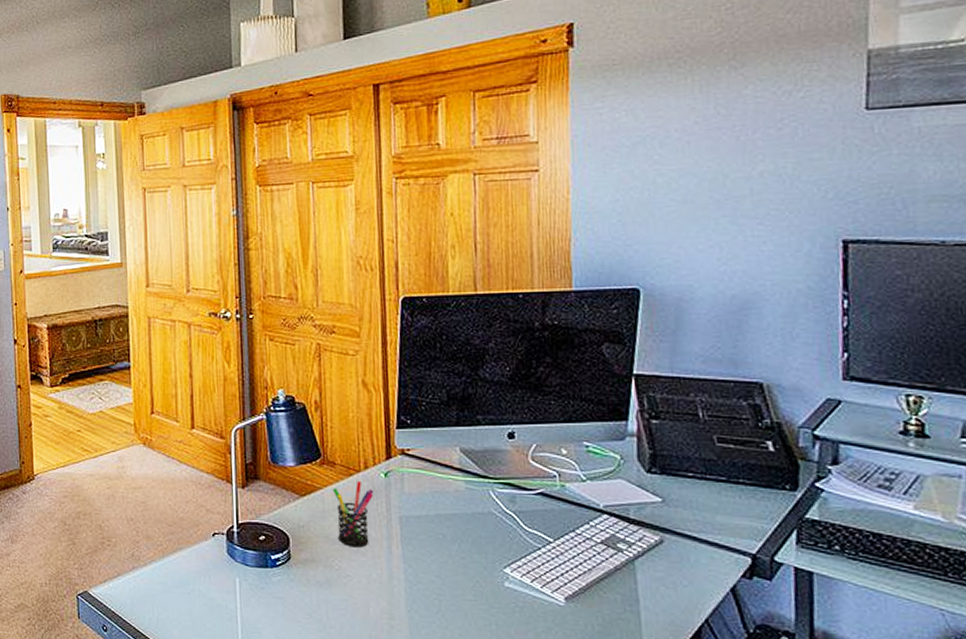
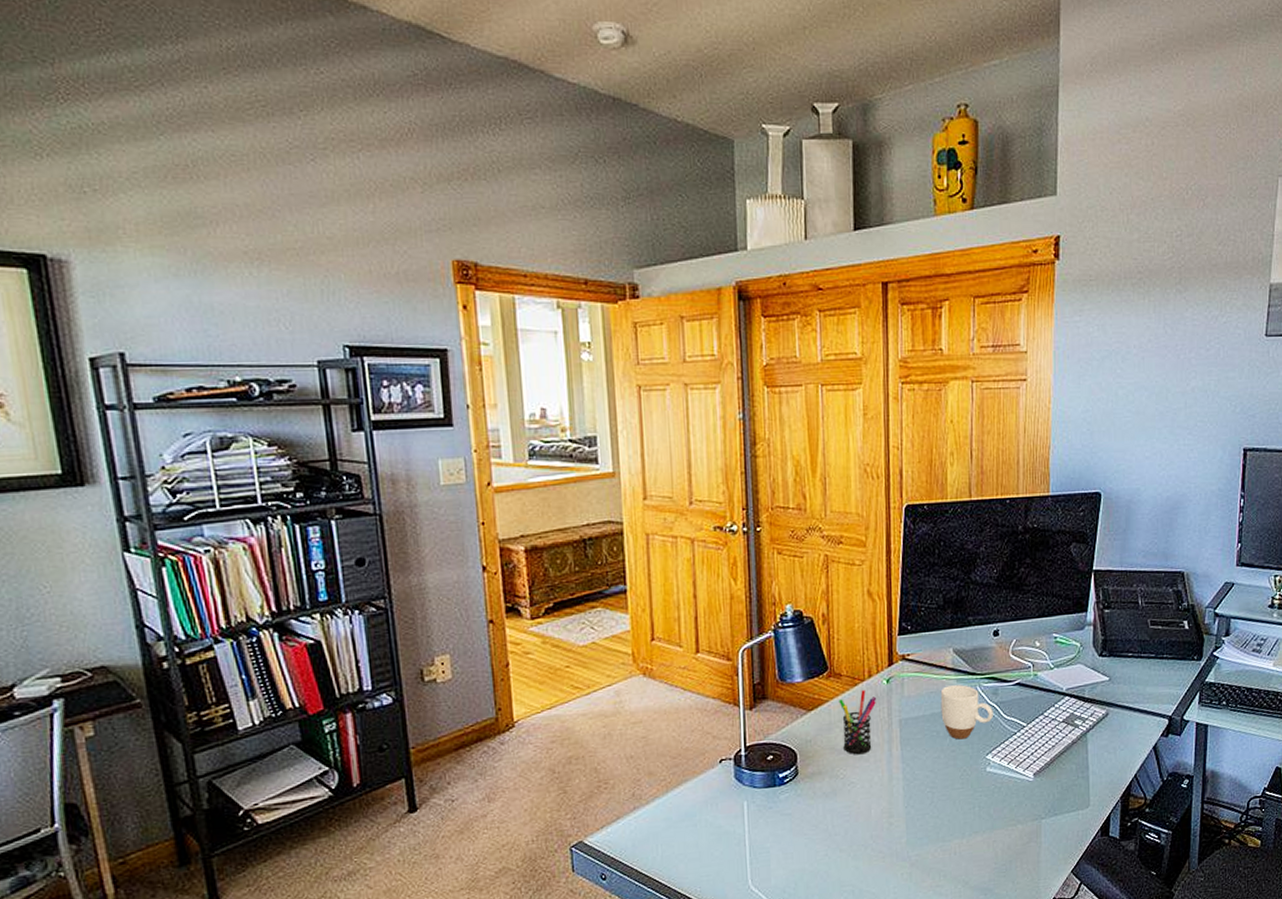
mug: none [446,487,511,547] -> present [940,685,993,740]

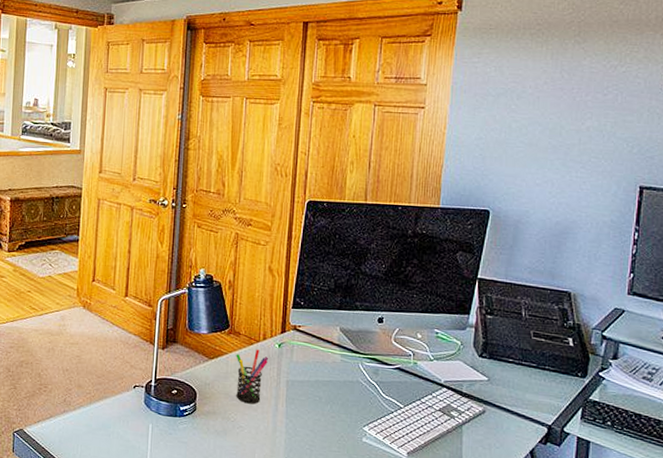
mug: present [940,685,993,740] -> none [324,359,373,409]

